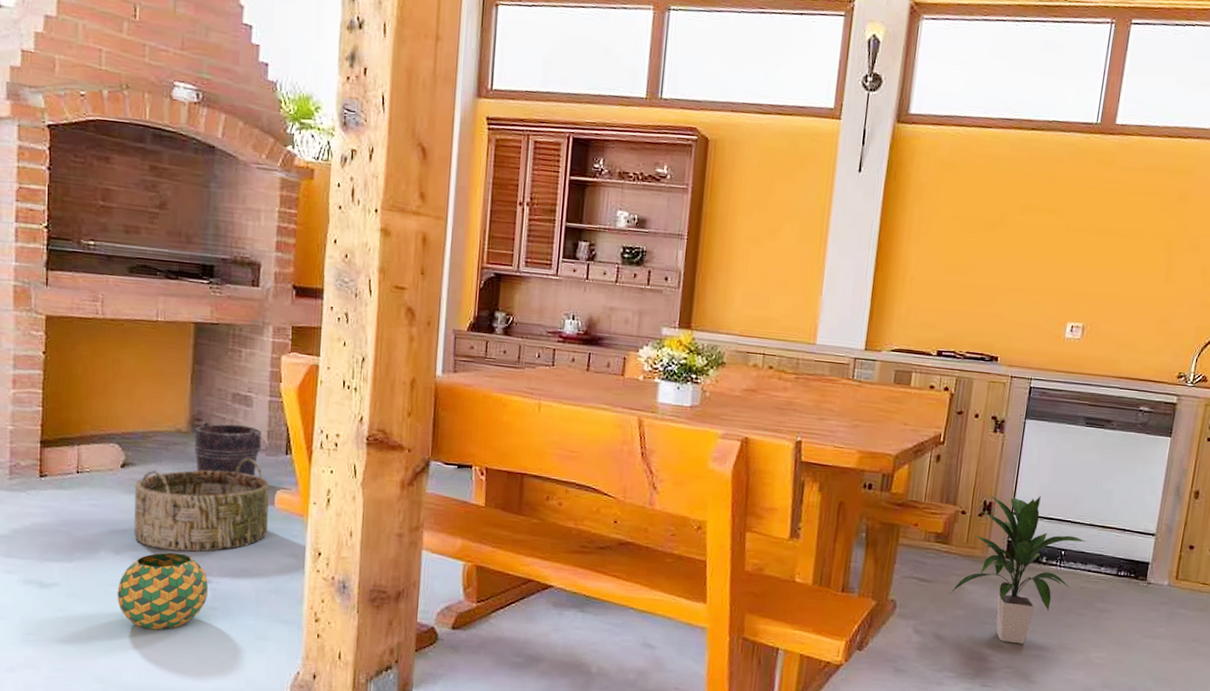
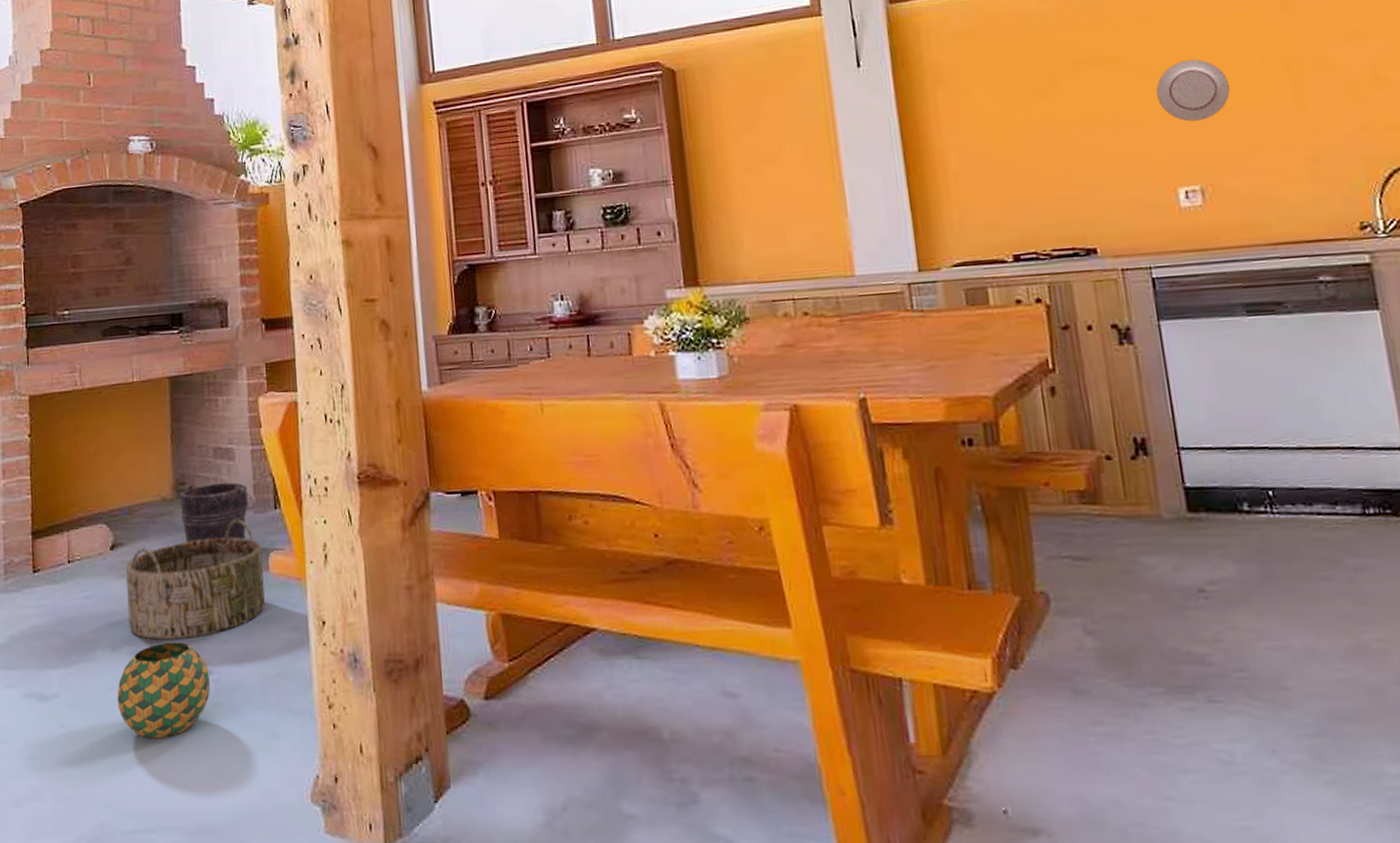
indoor plant: present [950,494,1087,644] -> none [1121,418,1301,634]
decorative plate: none [1073,223,1126,274] -> present [1156,59,1230,122]

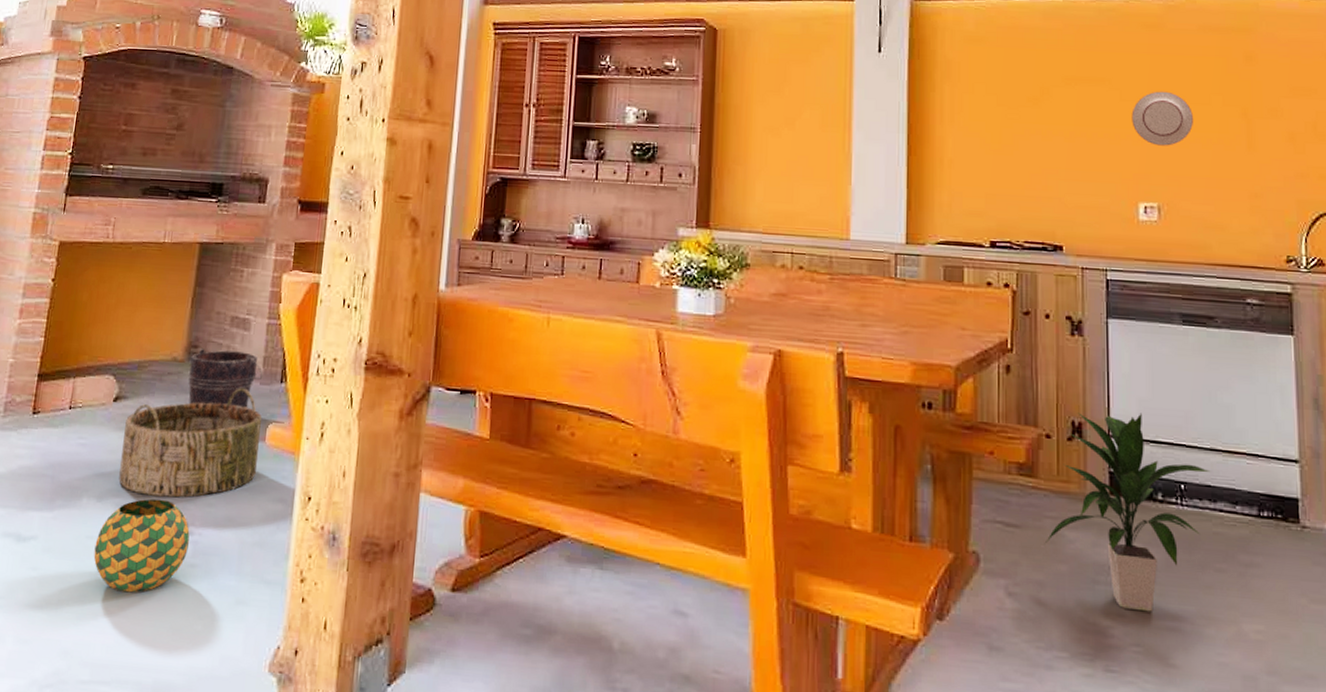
indoor plant: none [1121,418,1301,634] -> present [1045,413,1211,612]

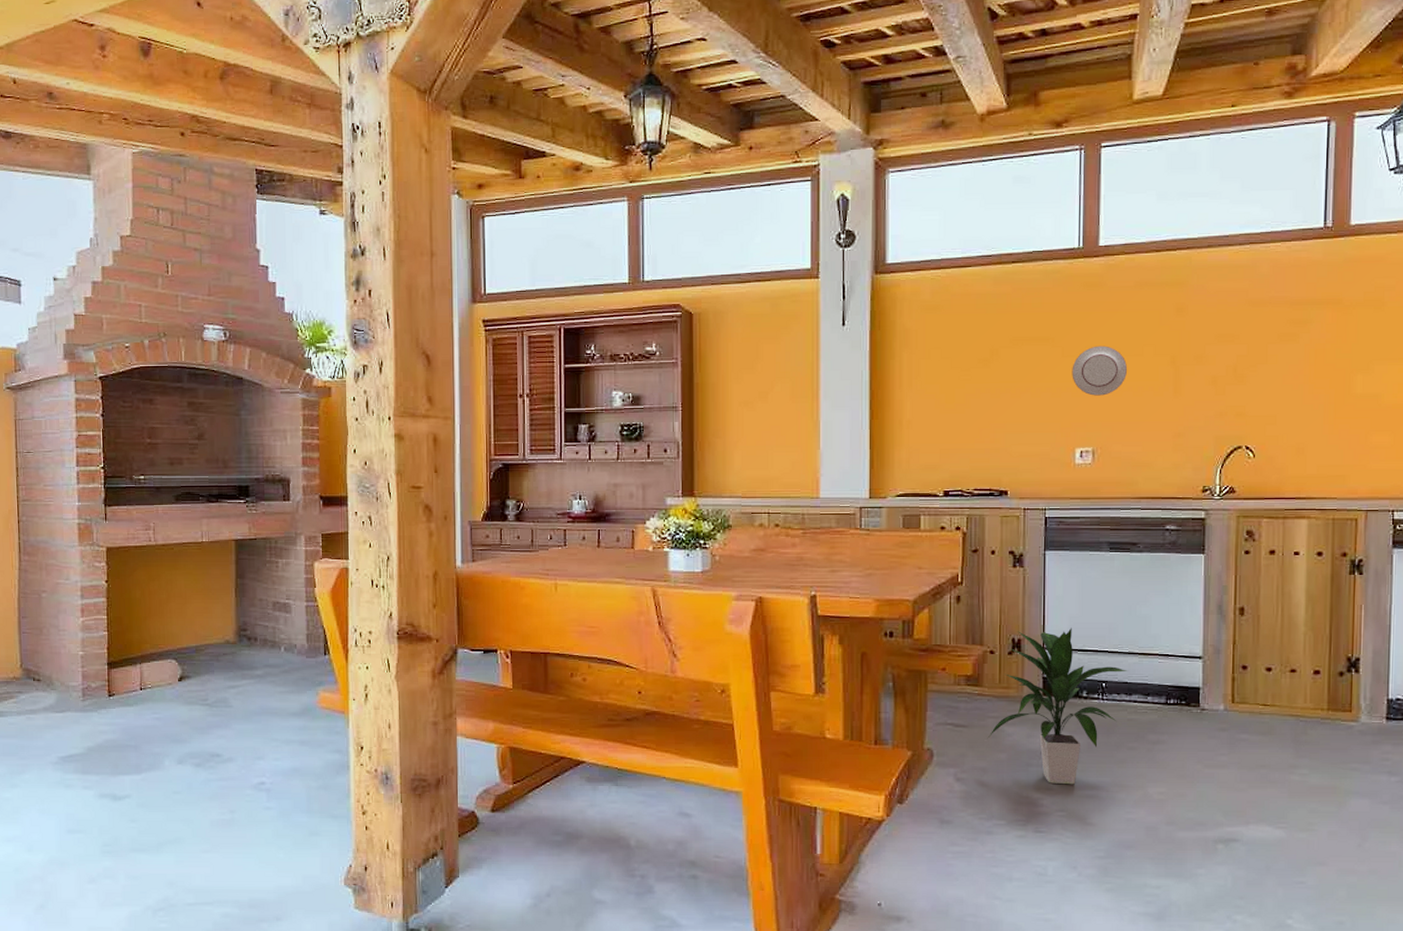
decorative ball: present [93,498,190,593] -> none [182,758,263,833]
basket: present [118,388,262,498] -> none [192,662,314,756]
bucket: present [187,349,263,408] -> none [241,631,308,679]

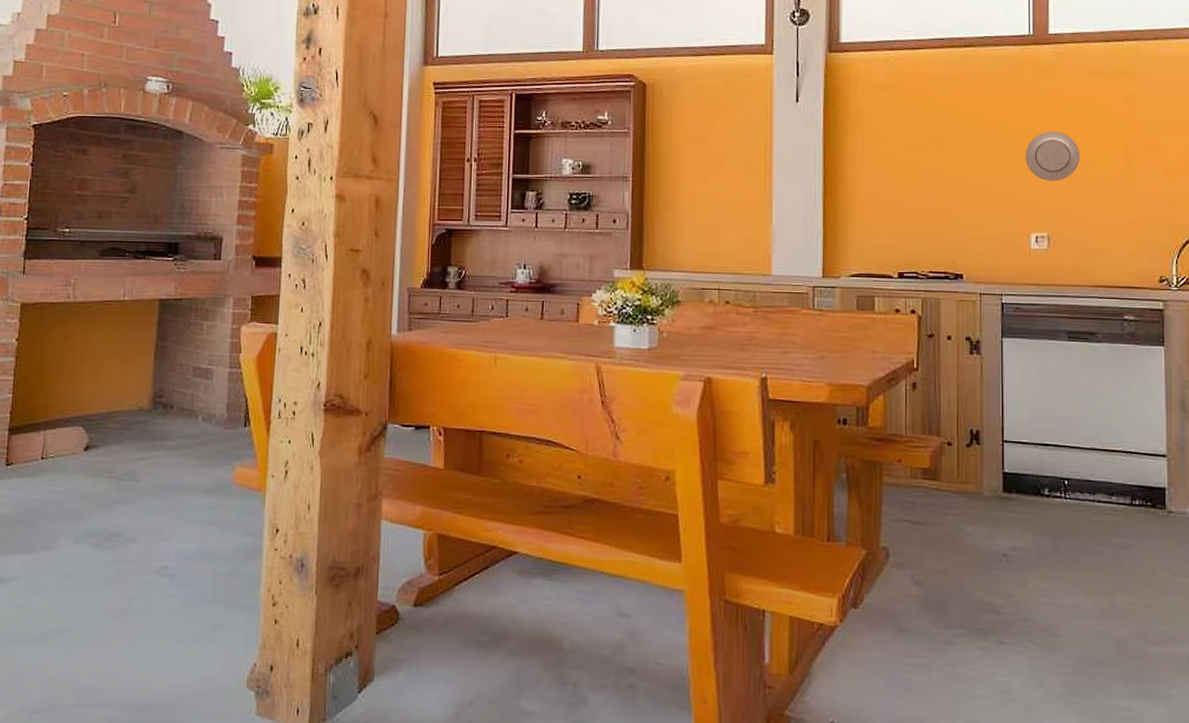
indoor plant: present [988,627,1128,785] -> none [947,420,1091,592]

